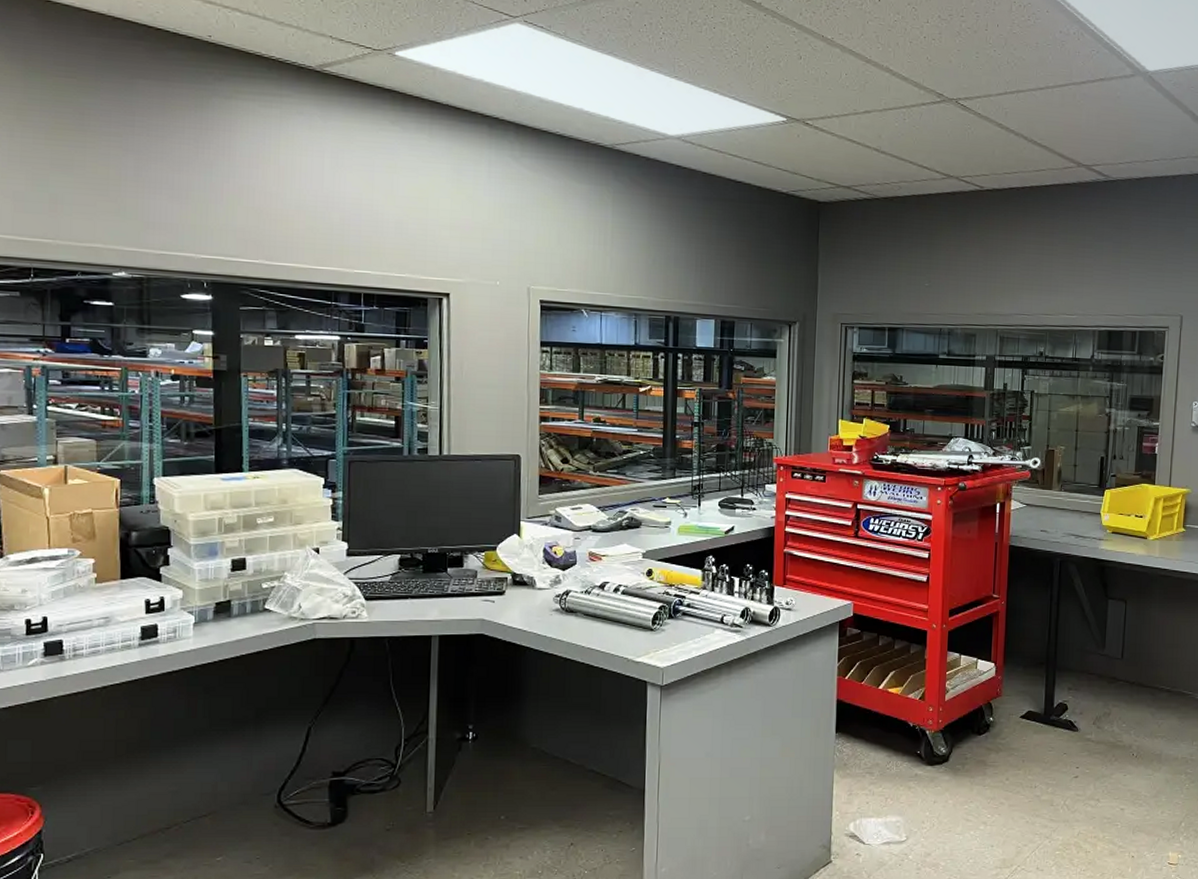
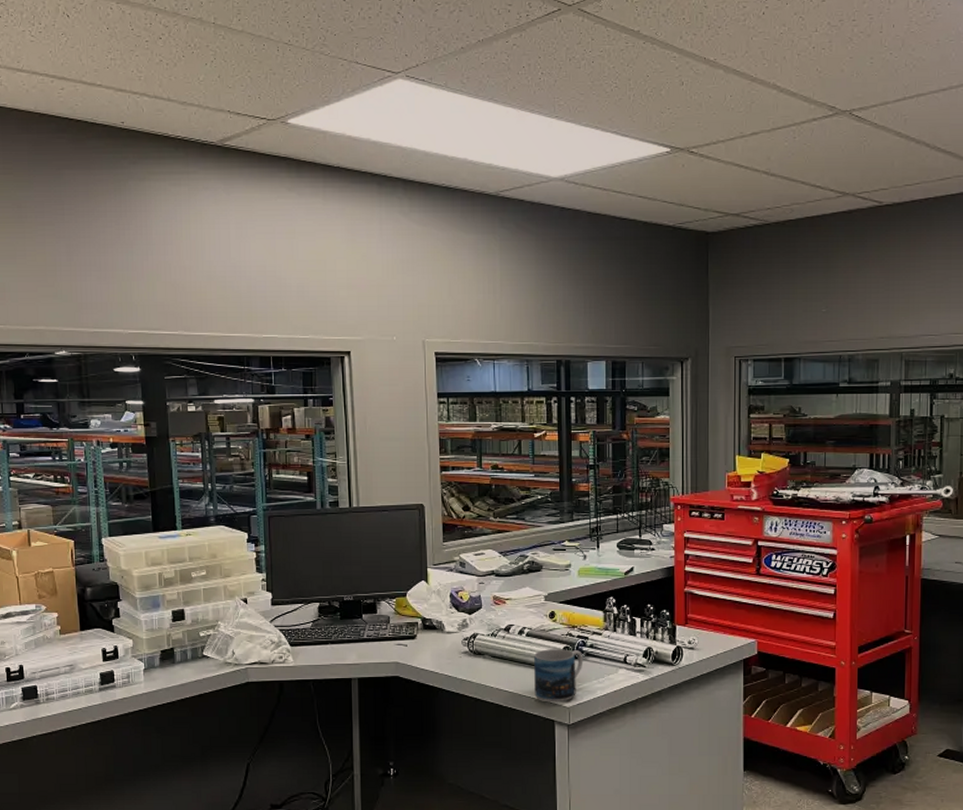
mug: none [627,608,680,663] -> present [534,649,584,703]

